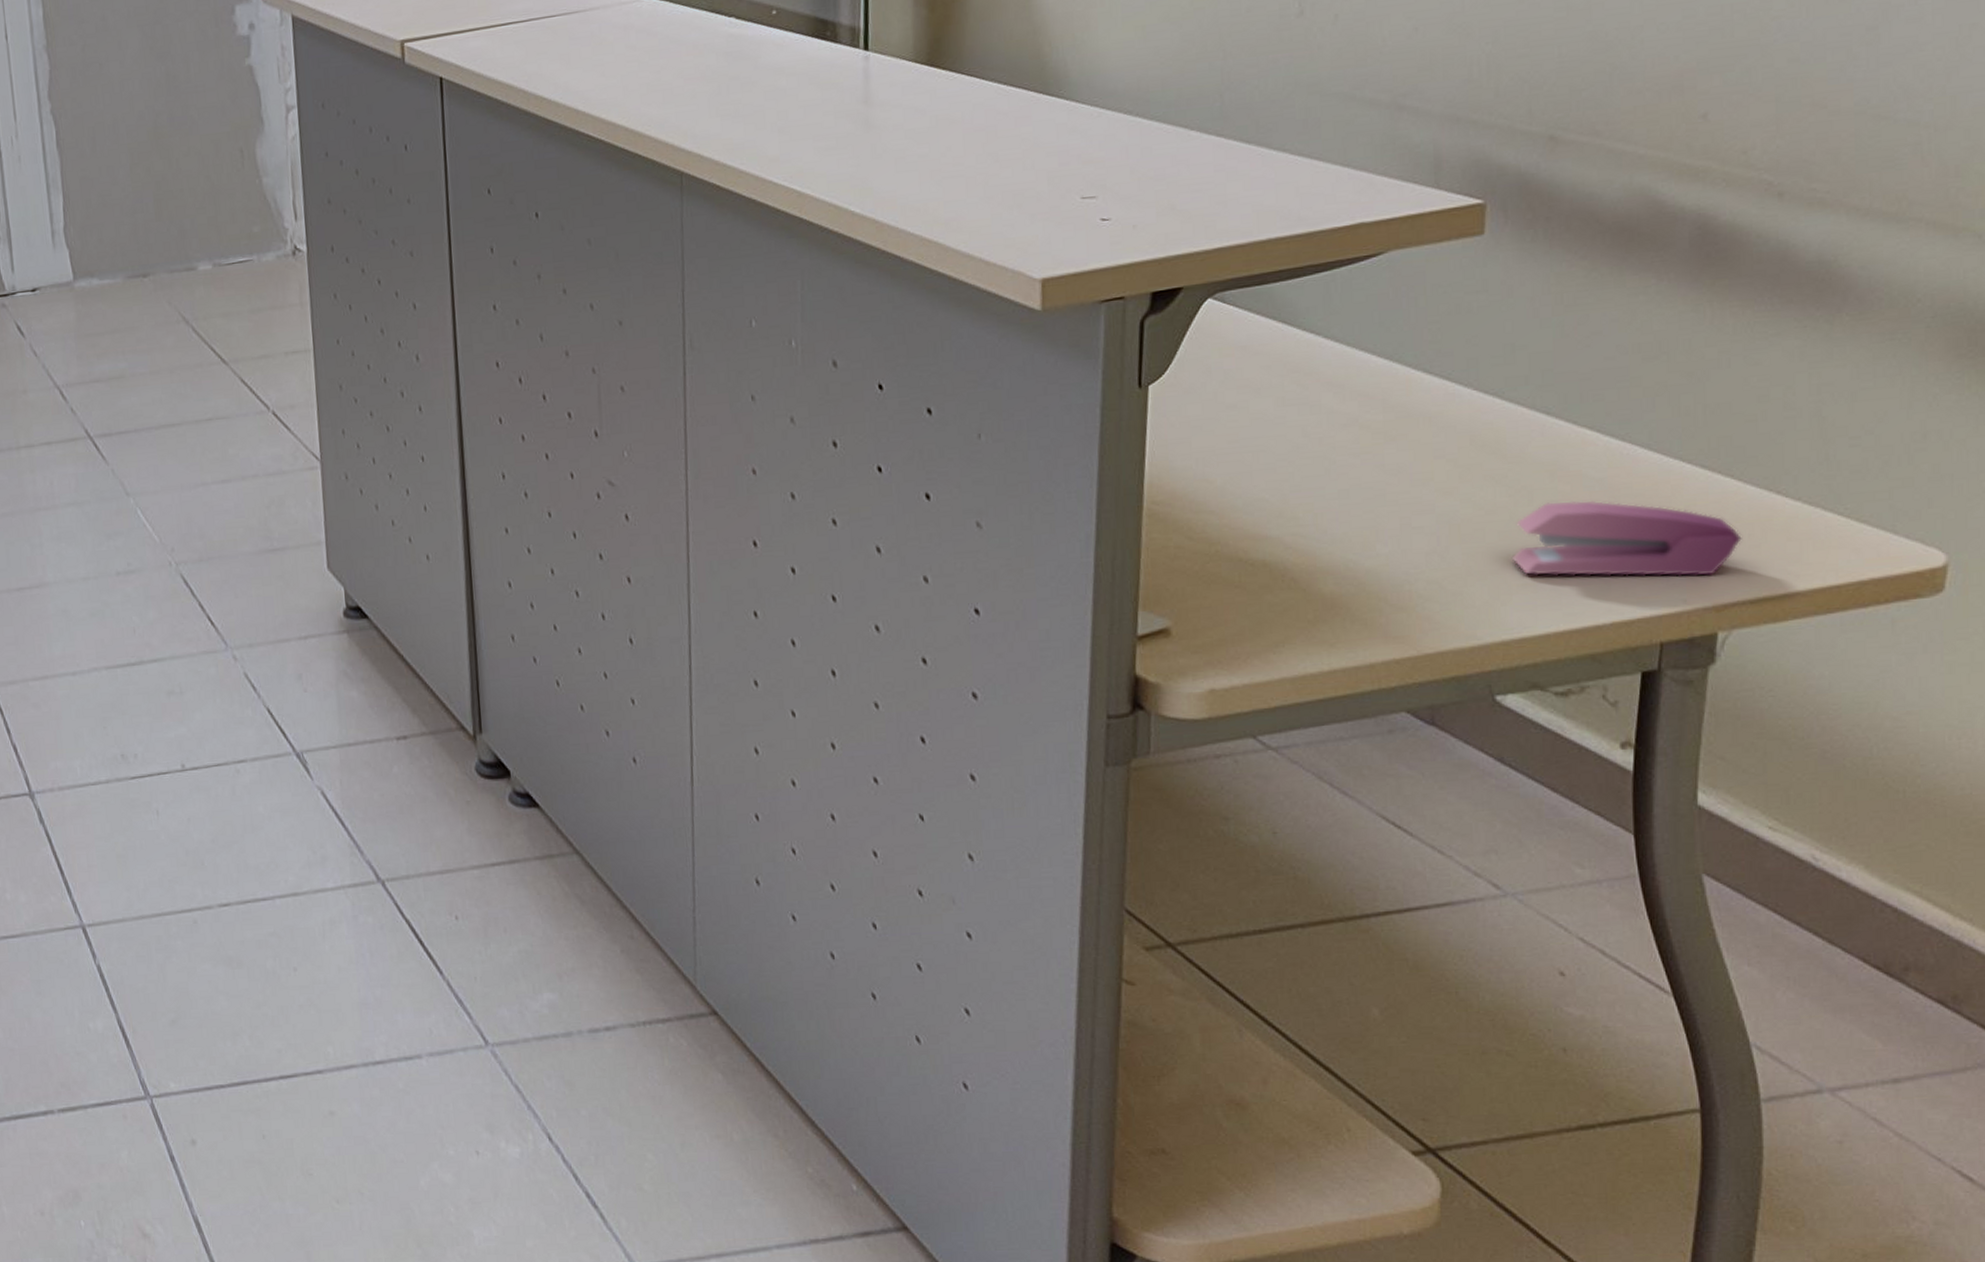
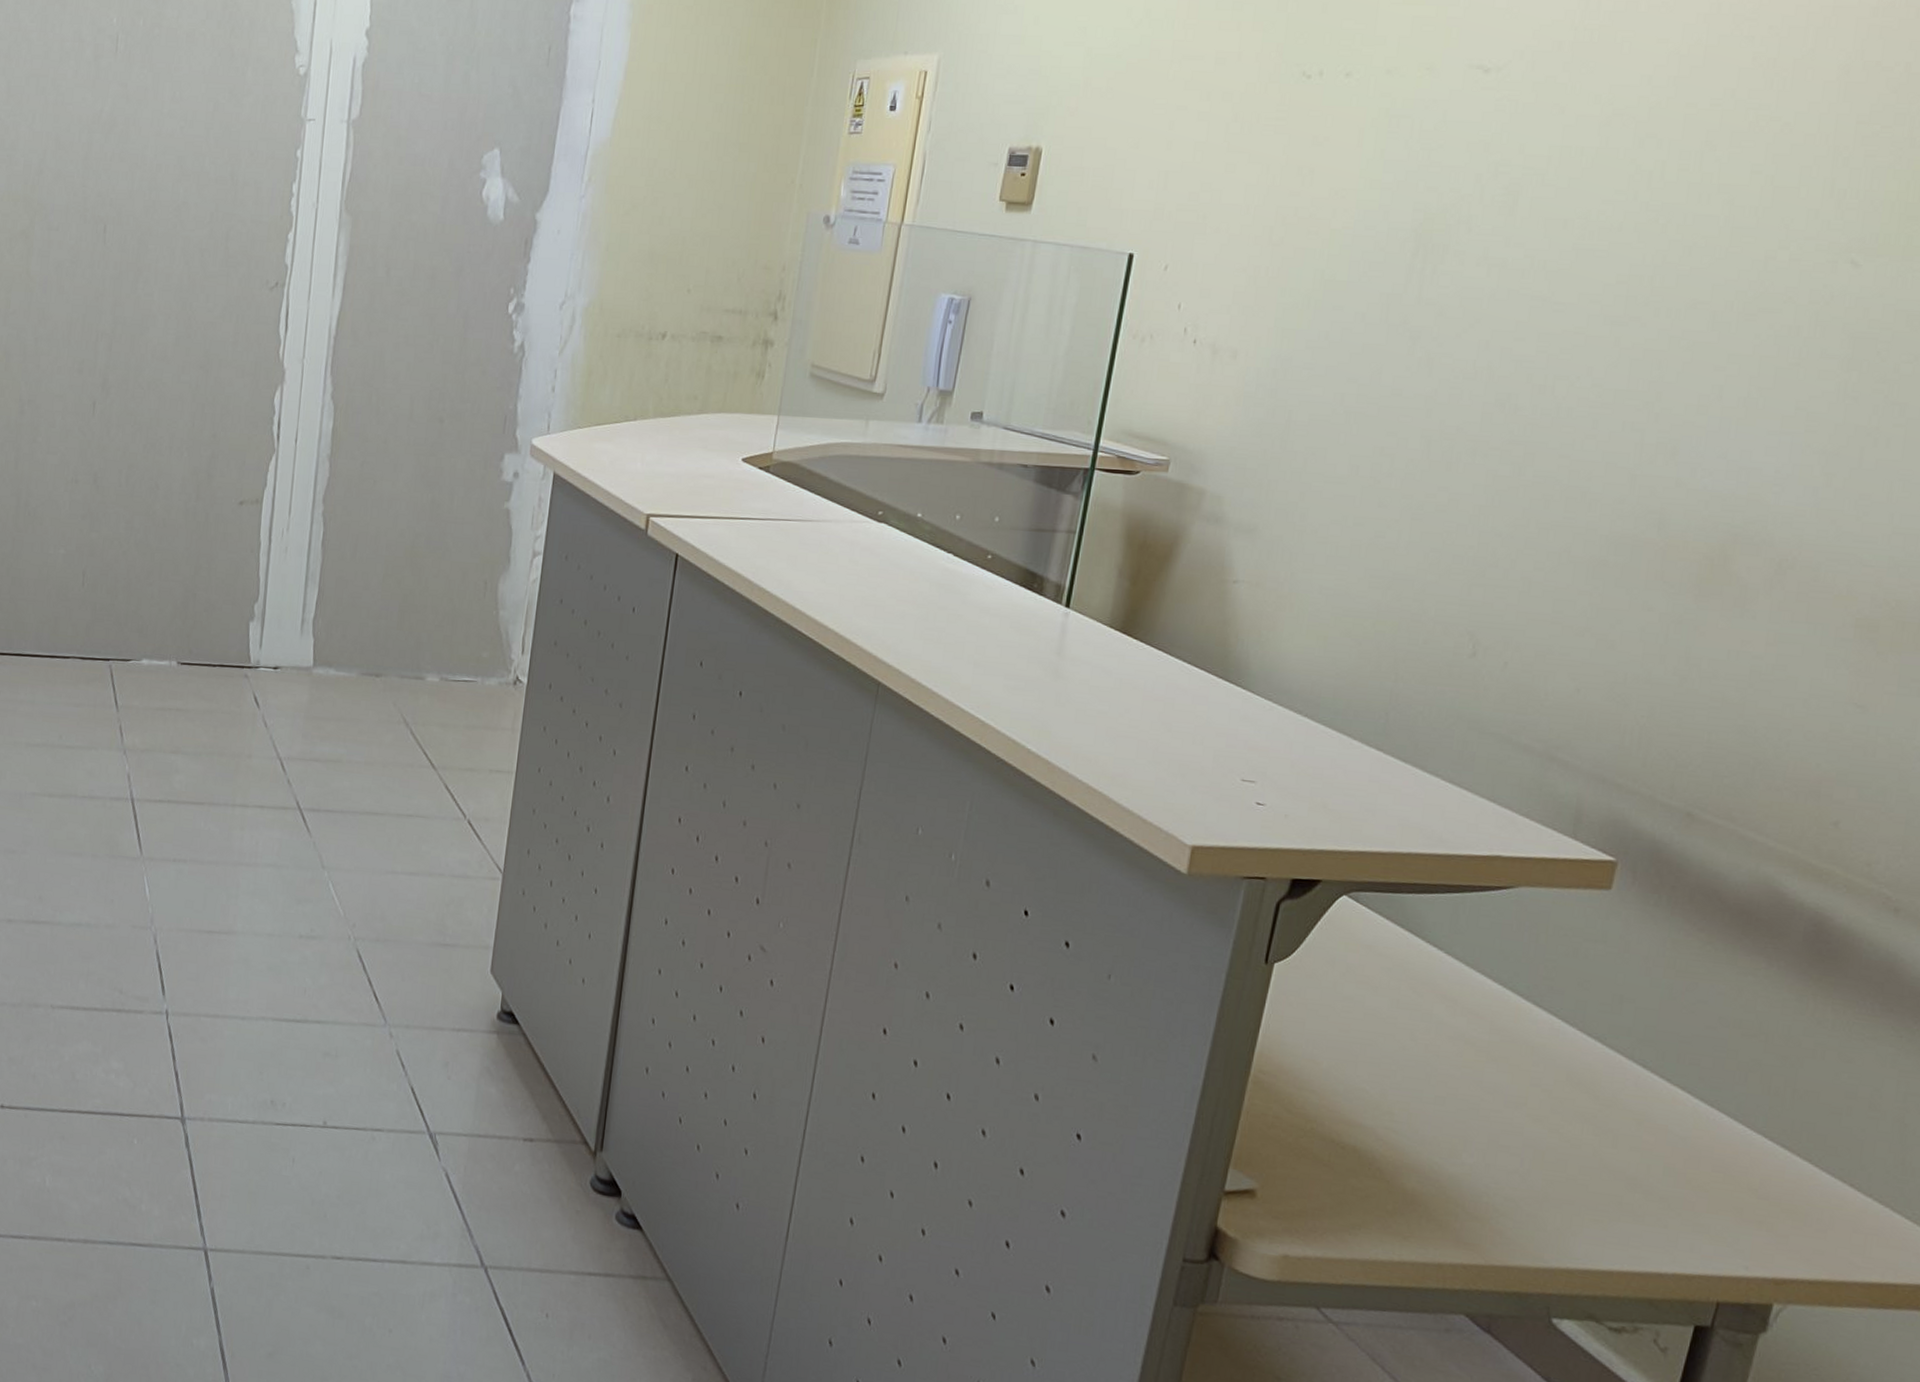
stapler: present [1512,500,1742,576] -> none [1589,1149,1811,1250]

